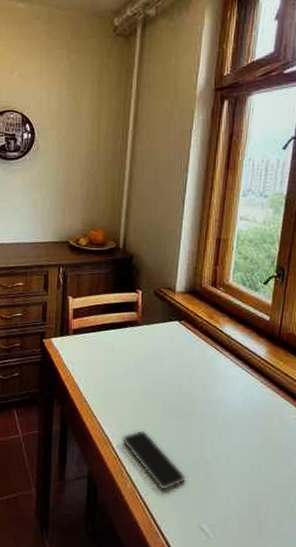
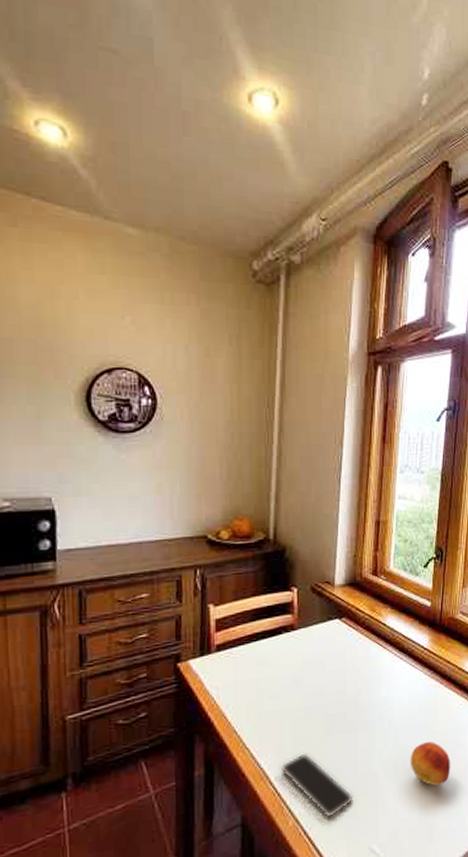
fruit: none [242,444,285,487] -> present [410,741,451,786]

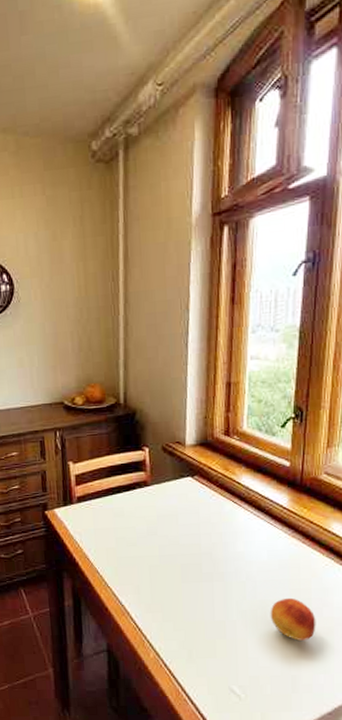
smartphone: present [280,753,354,818] -> none [140,596,212,656]

